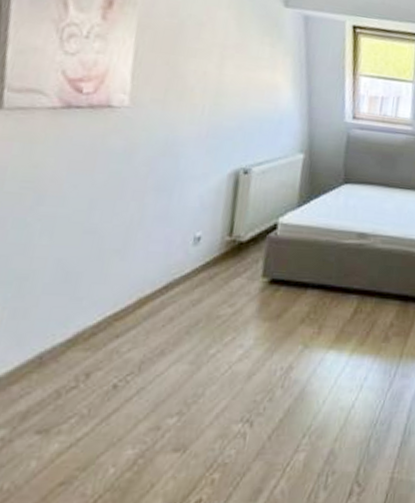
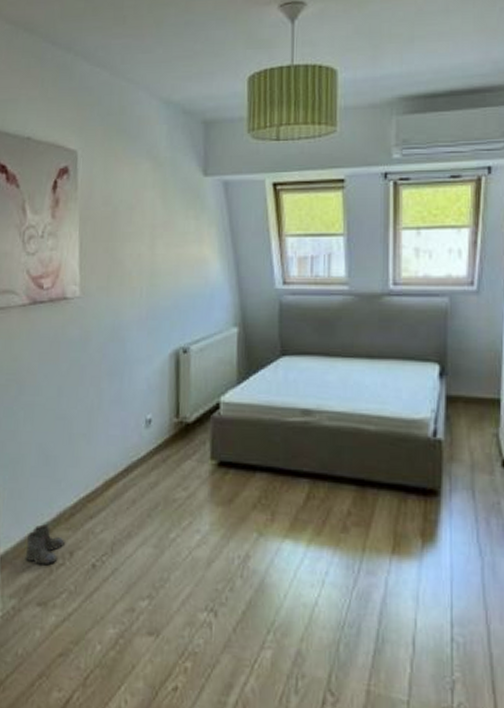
boots: none [24,344,80,390] -> present [25,523,64,566]

